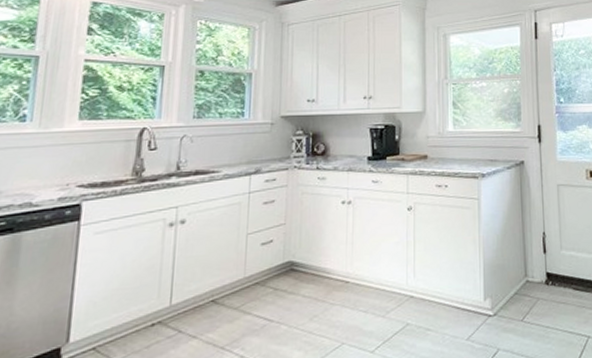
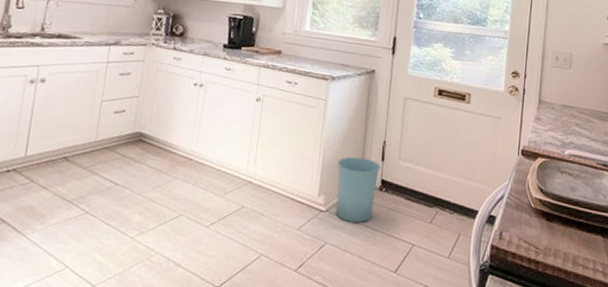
waste bin: none [498,252,544,323] -> present [335,157,381,223]

